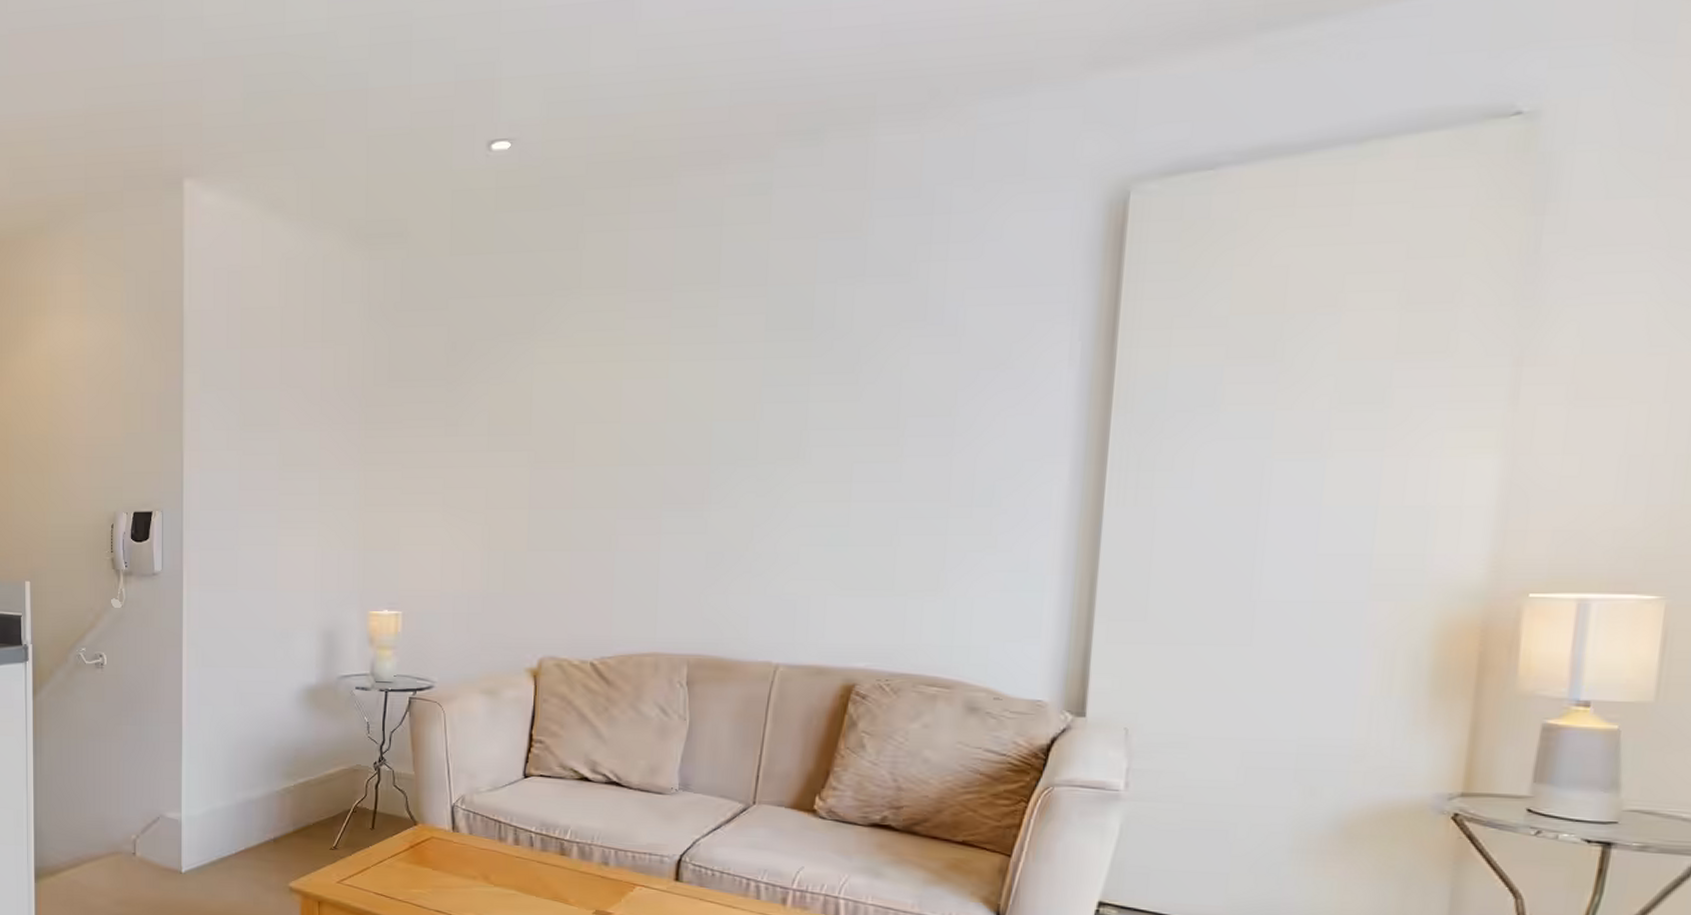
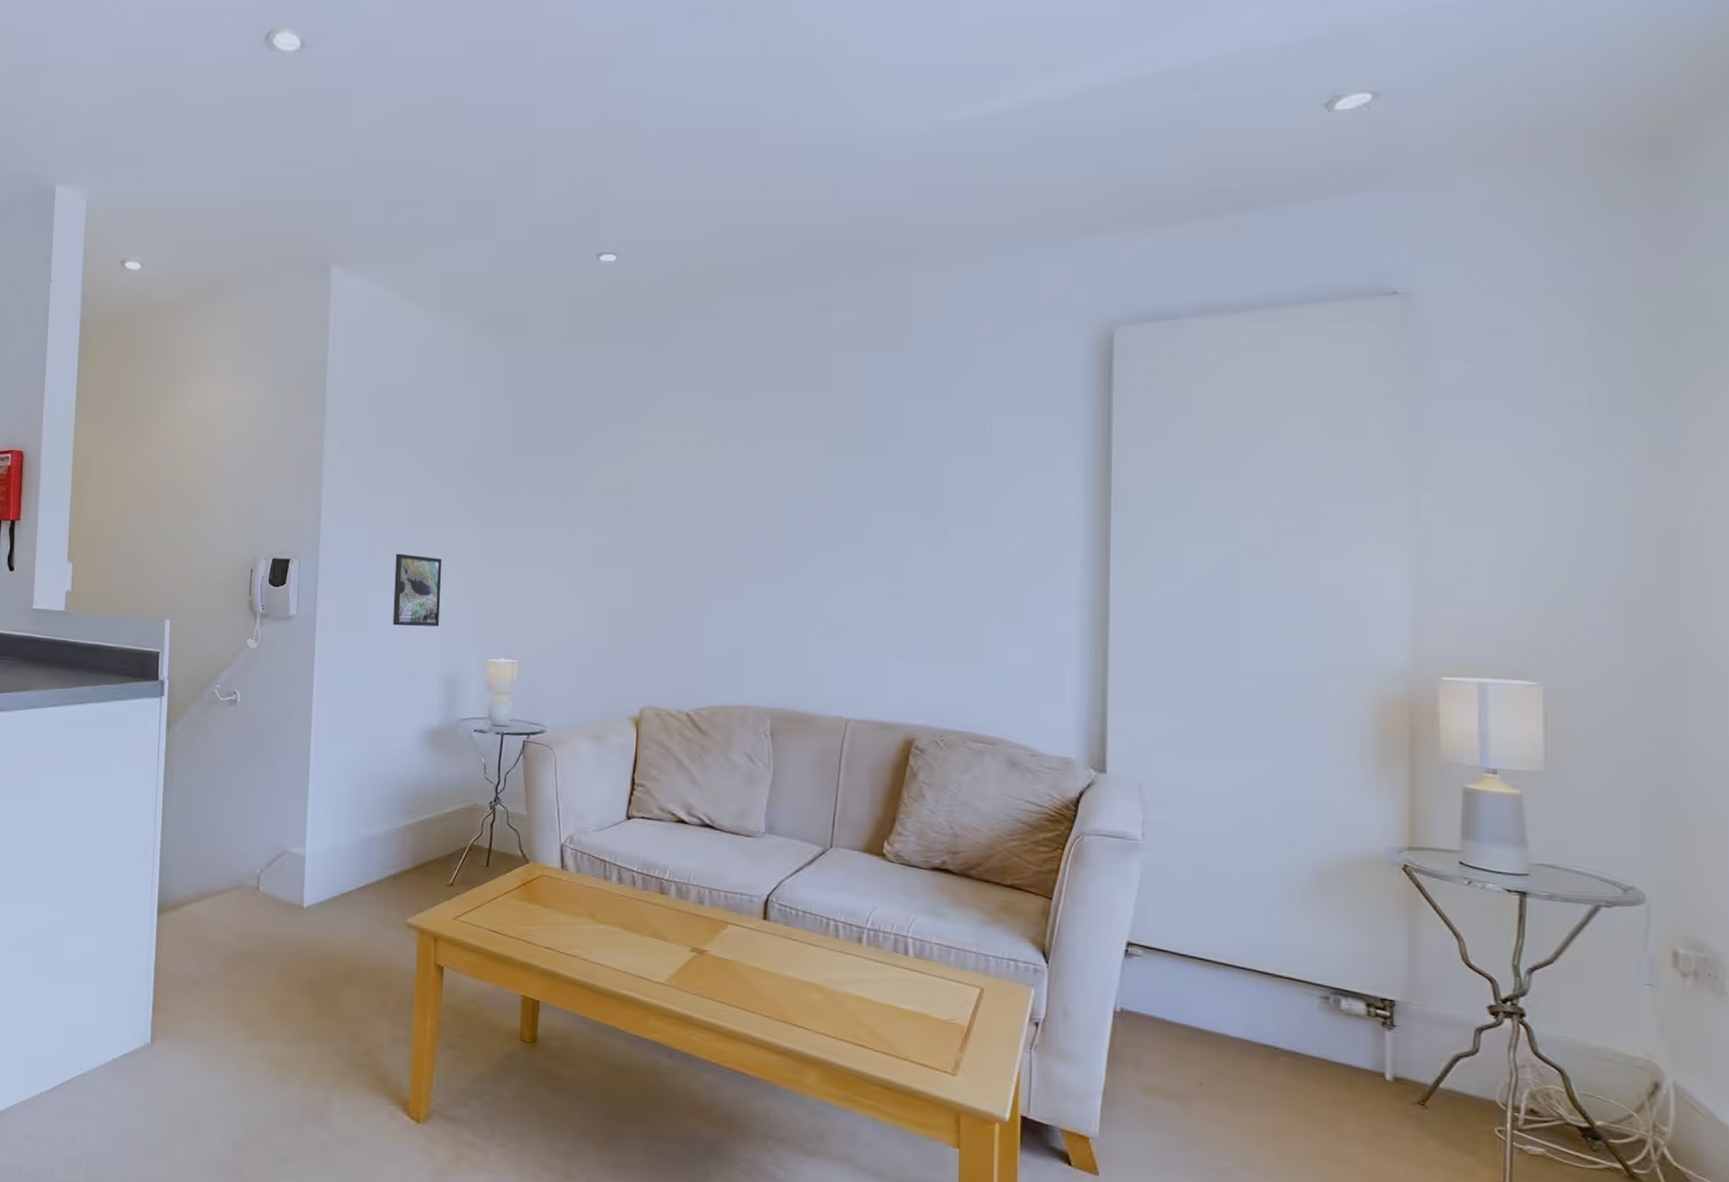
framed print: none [265,500,317,579] -> present [393,553,442,627]

